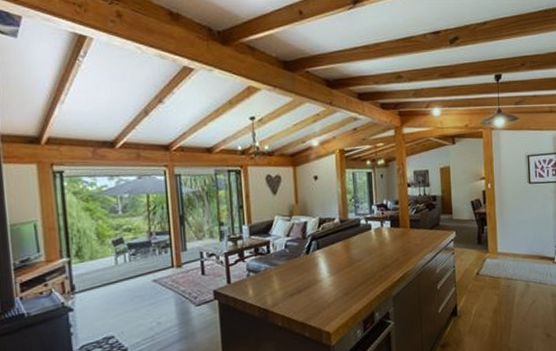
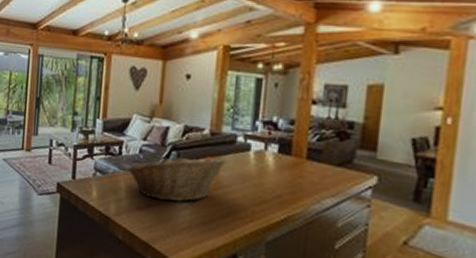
fruit basket: none [277,238,356,284] -> present [127,154,227,203]

